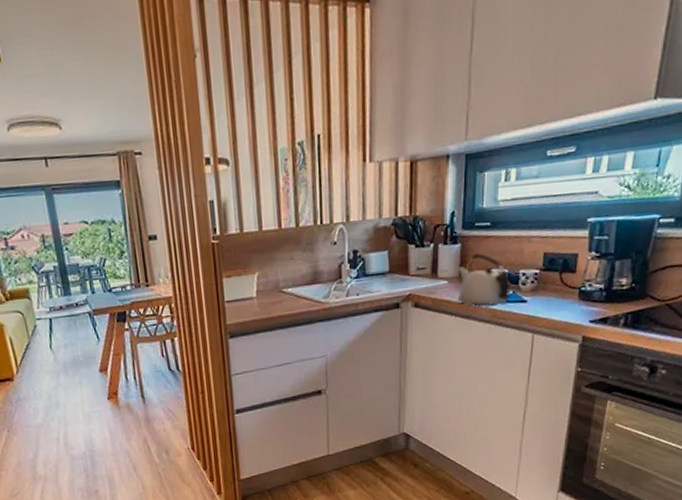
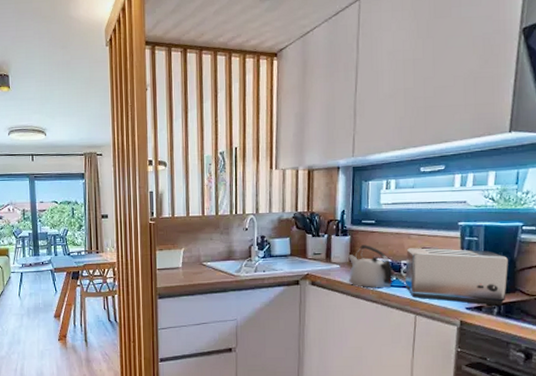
toaster: none [522,251,640,316] -> present [404,248,508,306]

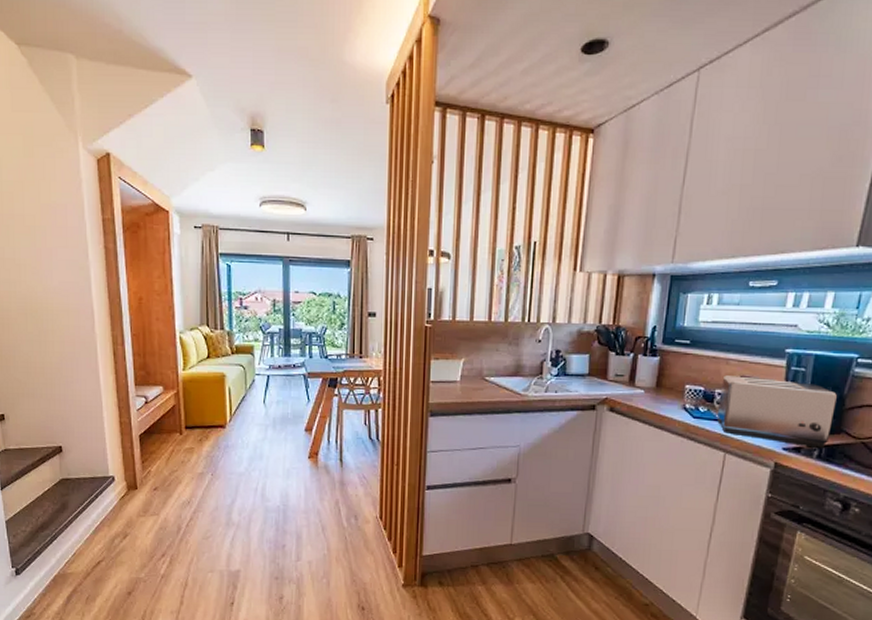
kettle: present [348,245,393,288] -> none [653,368,705,420]

